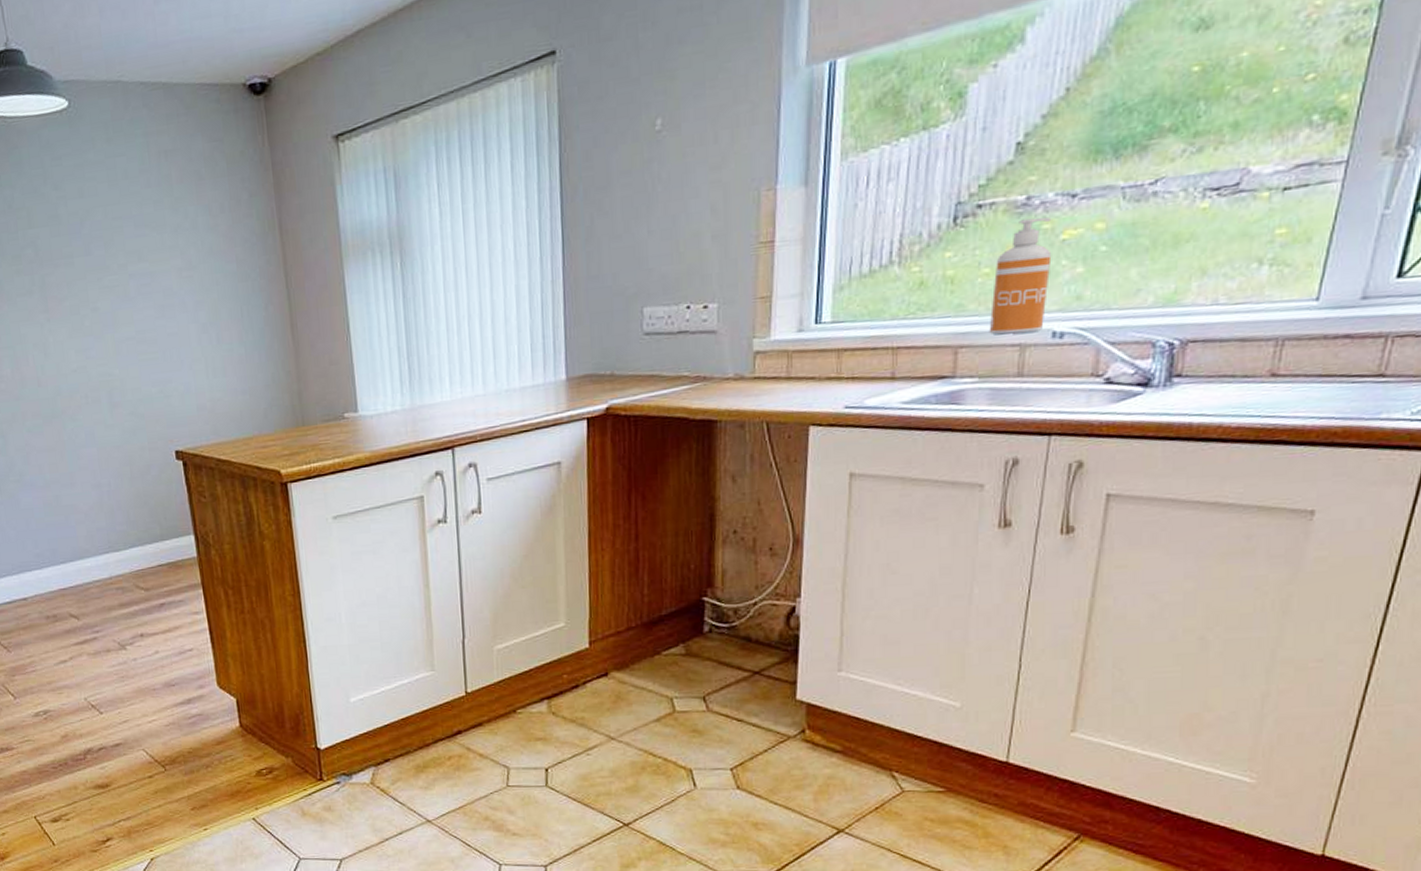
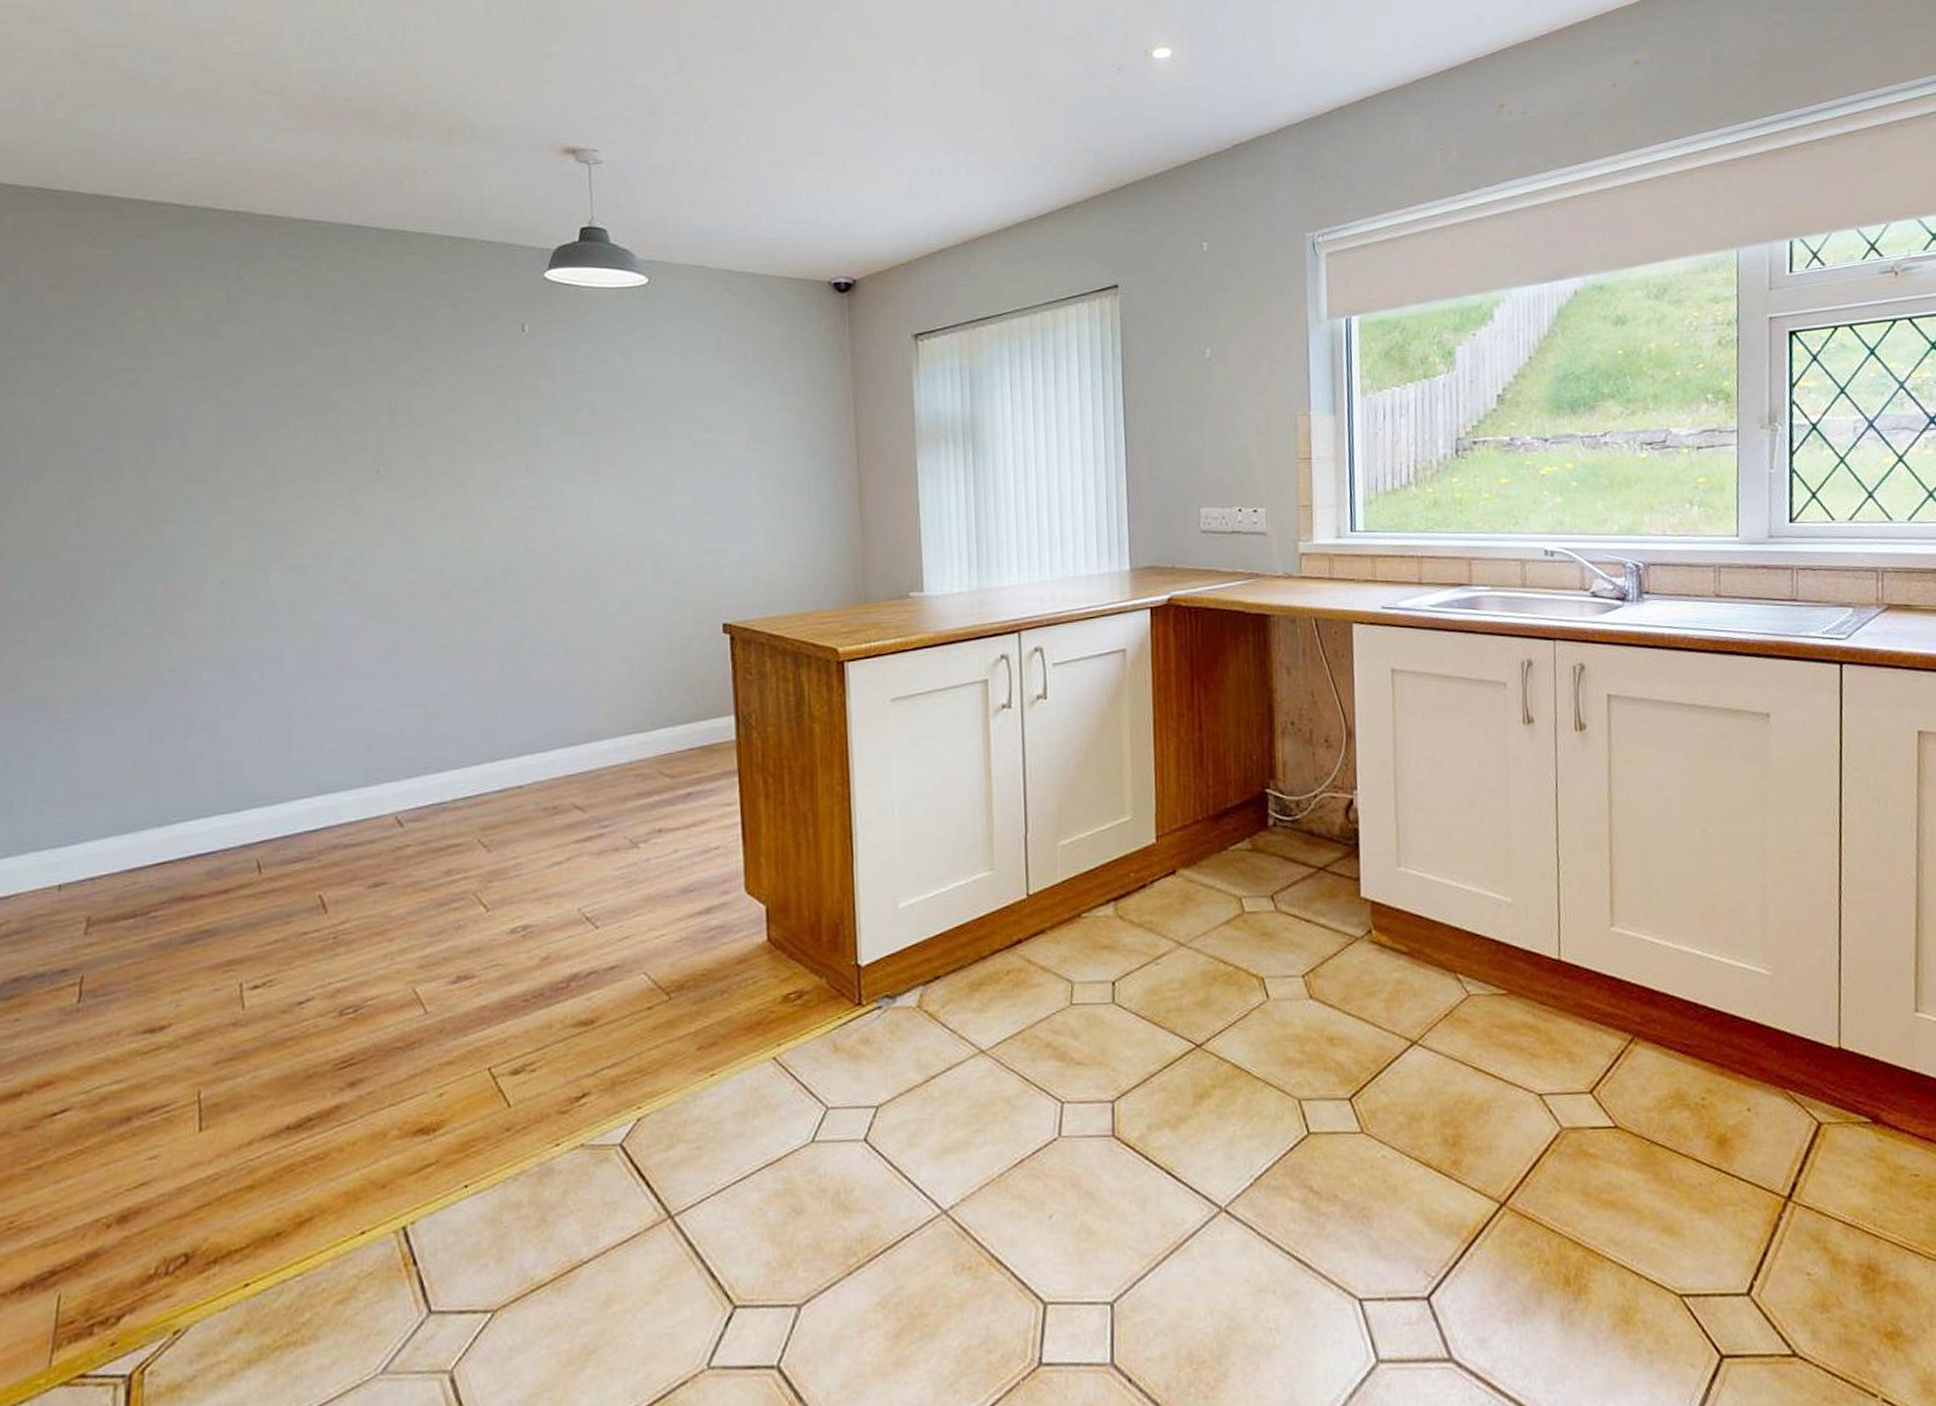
soap dispenser: present [989,217,1052,335] -> none [1493,455,1537,550]

